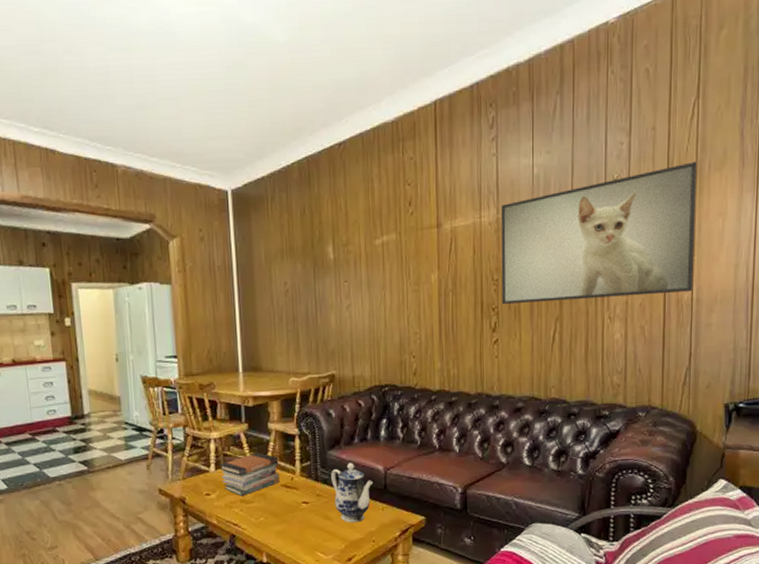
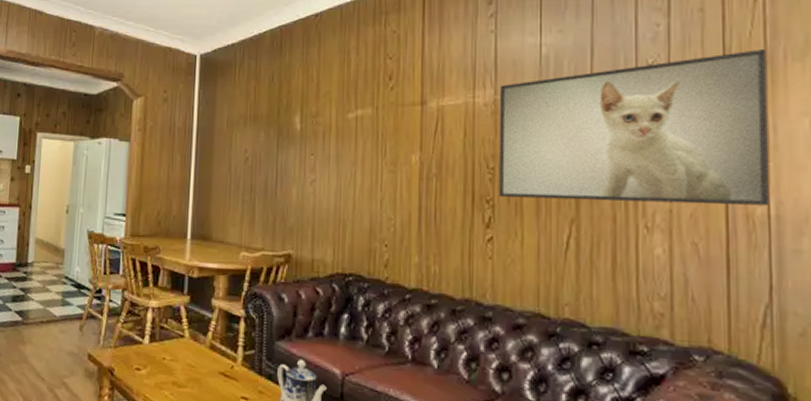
book stack: present [219,452,280,496] -> none [154,330,219,378]

